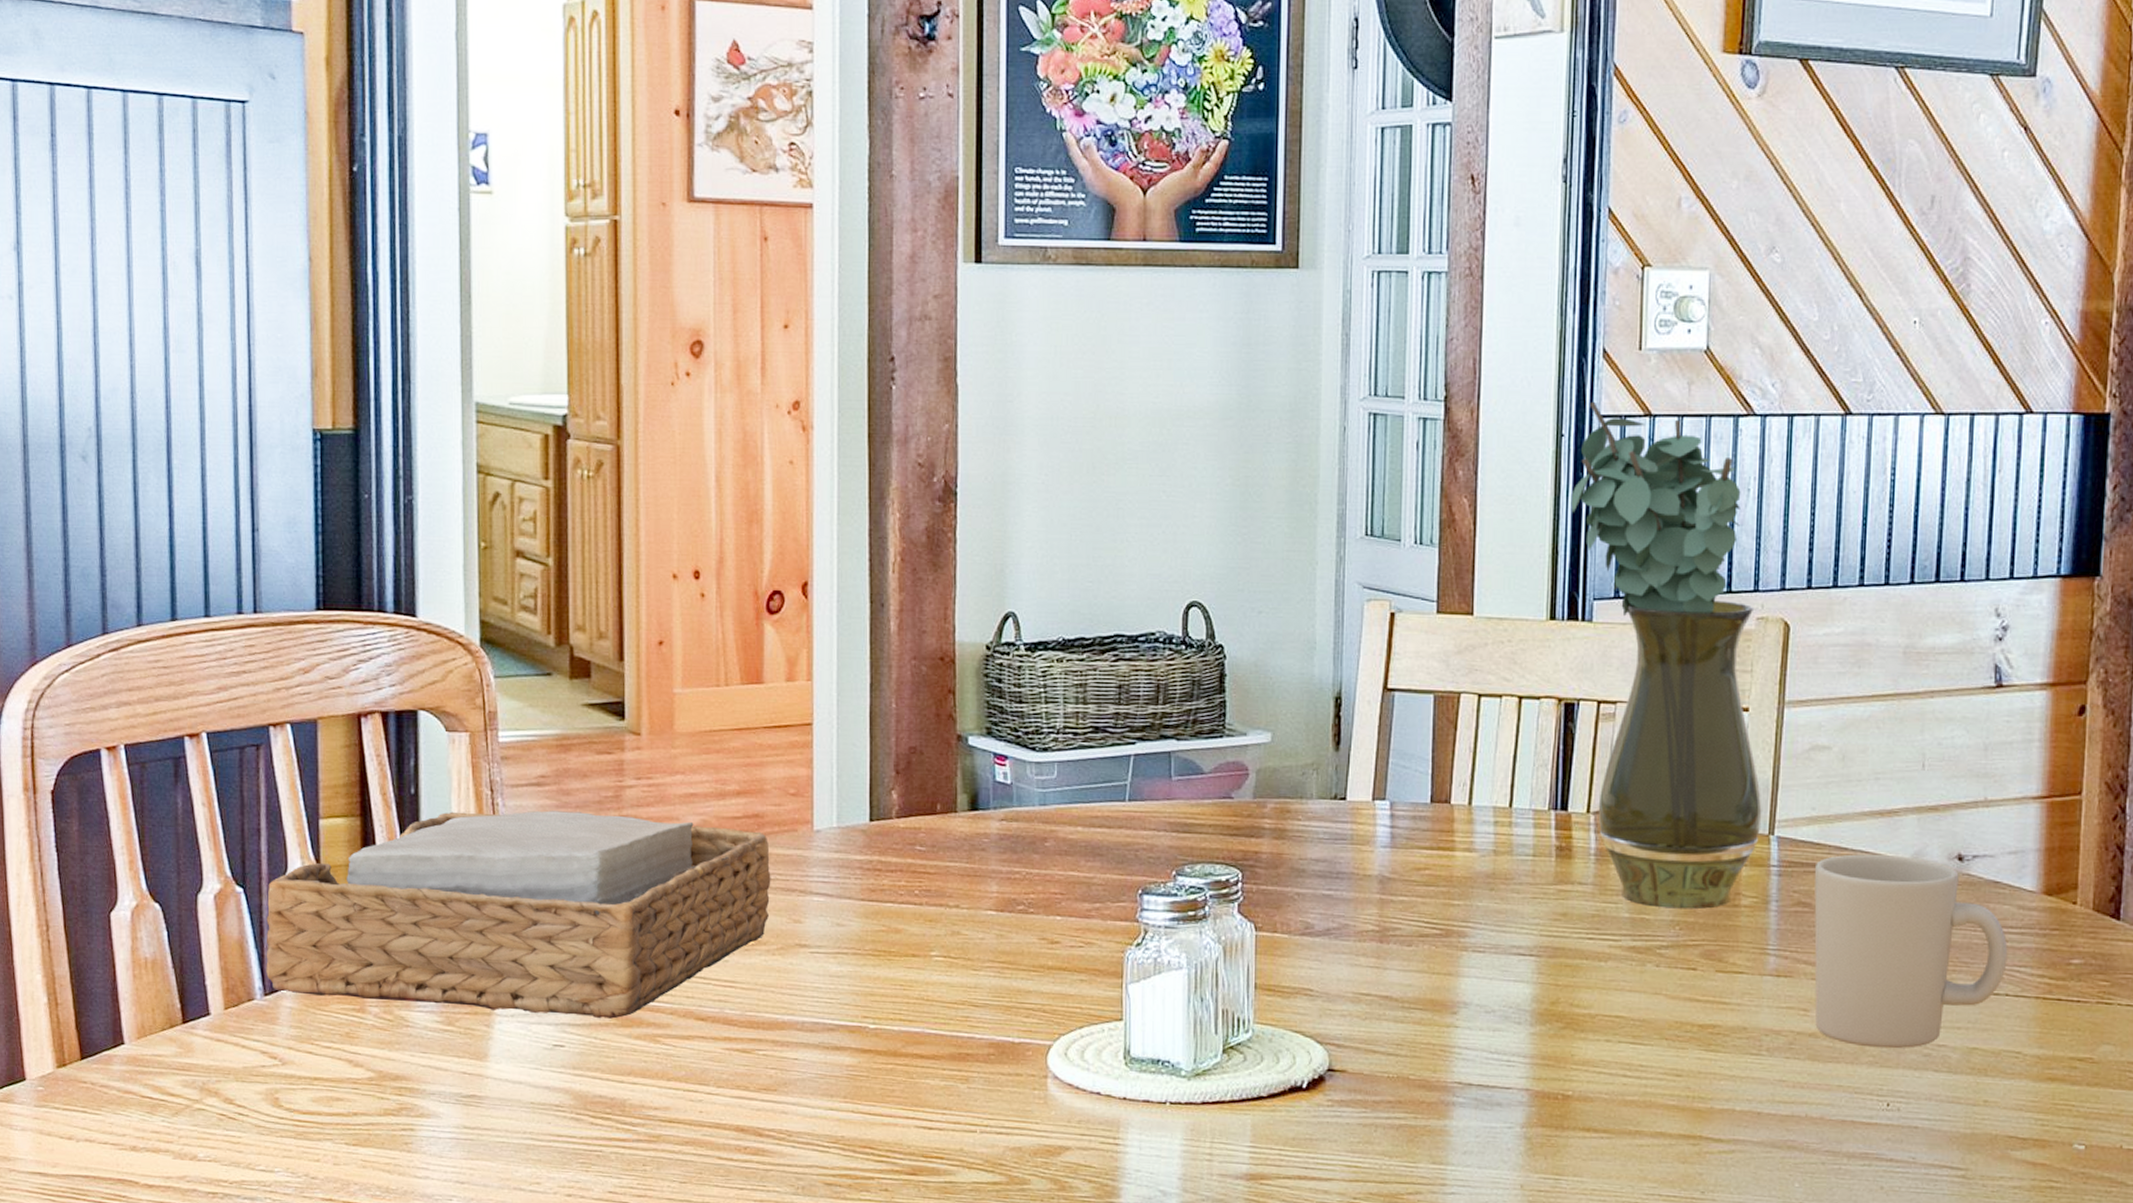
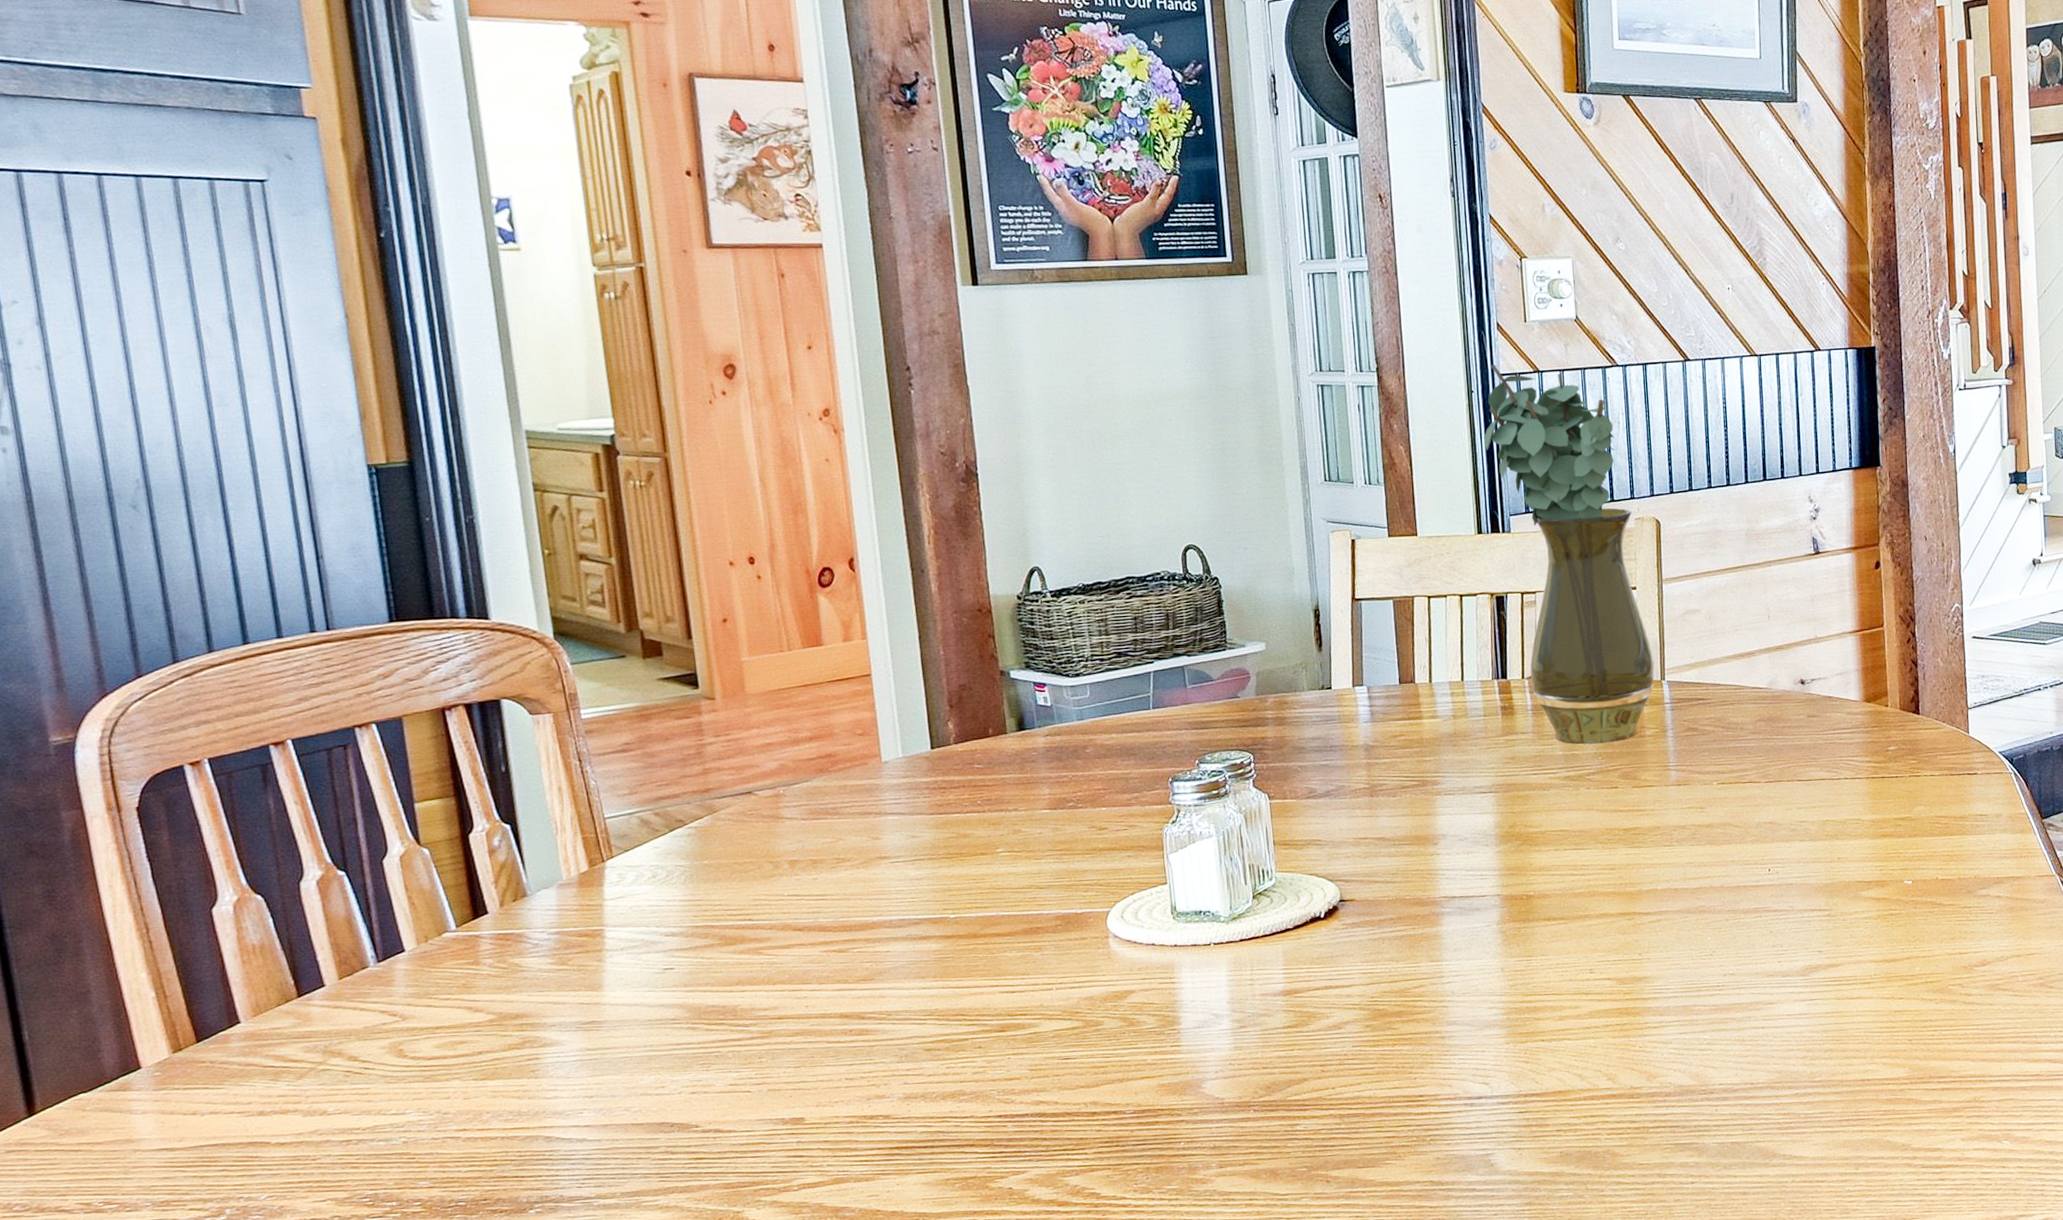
napkin holder: present [266,810,771,1019] -> none [370,768,850,957]
mug: present [1814,854,2008,1049] -> none [1697,685,1844,830]

